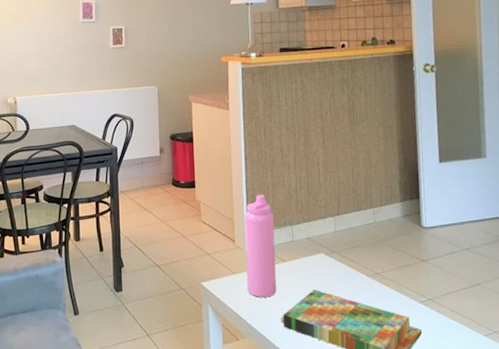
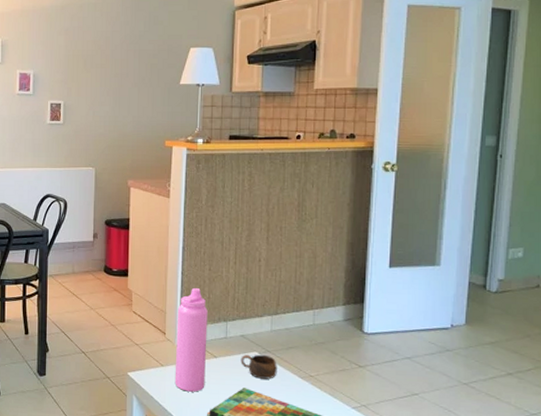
cup: none [308,255,345,280] -> present [241,354,277,379]

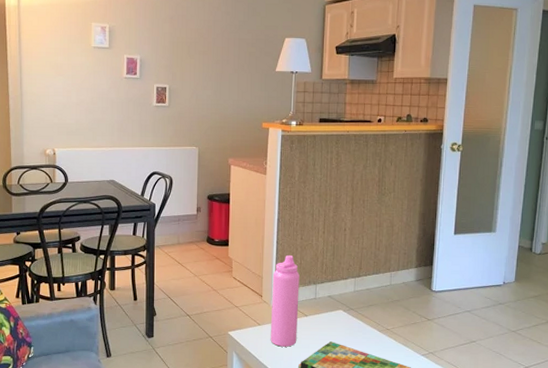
cup: present [241,354,277,379] -> none [328,312,359,333]

